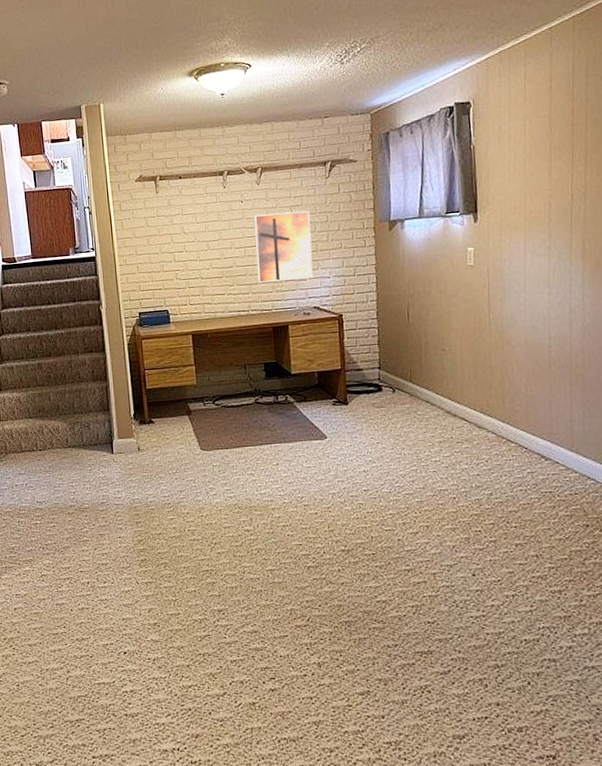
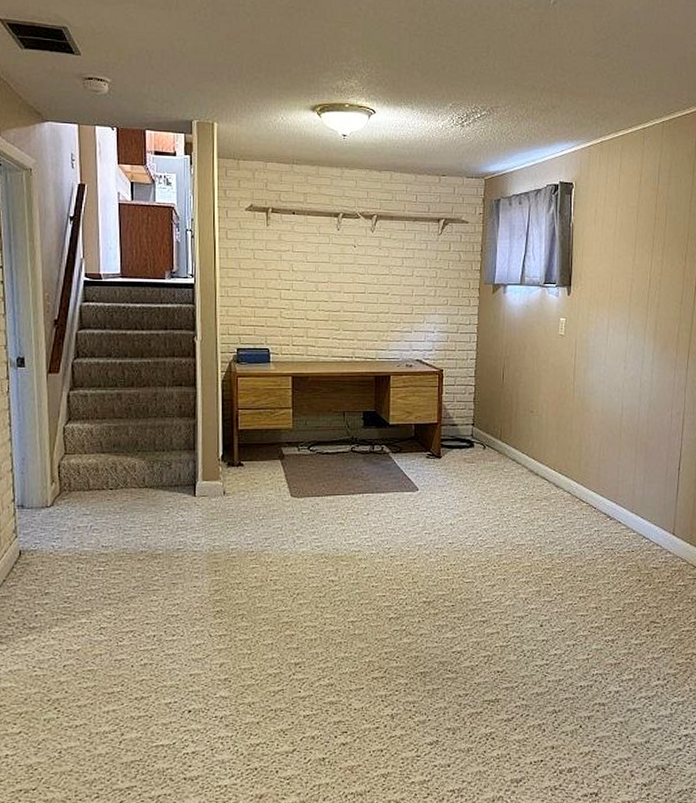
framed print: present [254,210,313,283] -> none [364,261,420,331]

